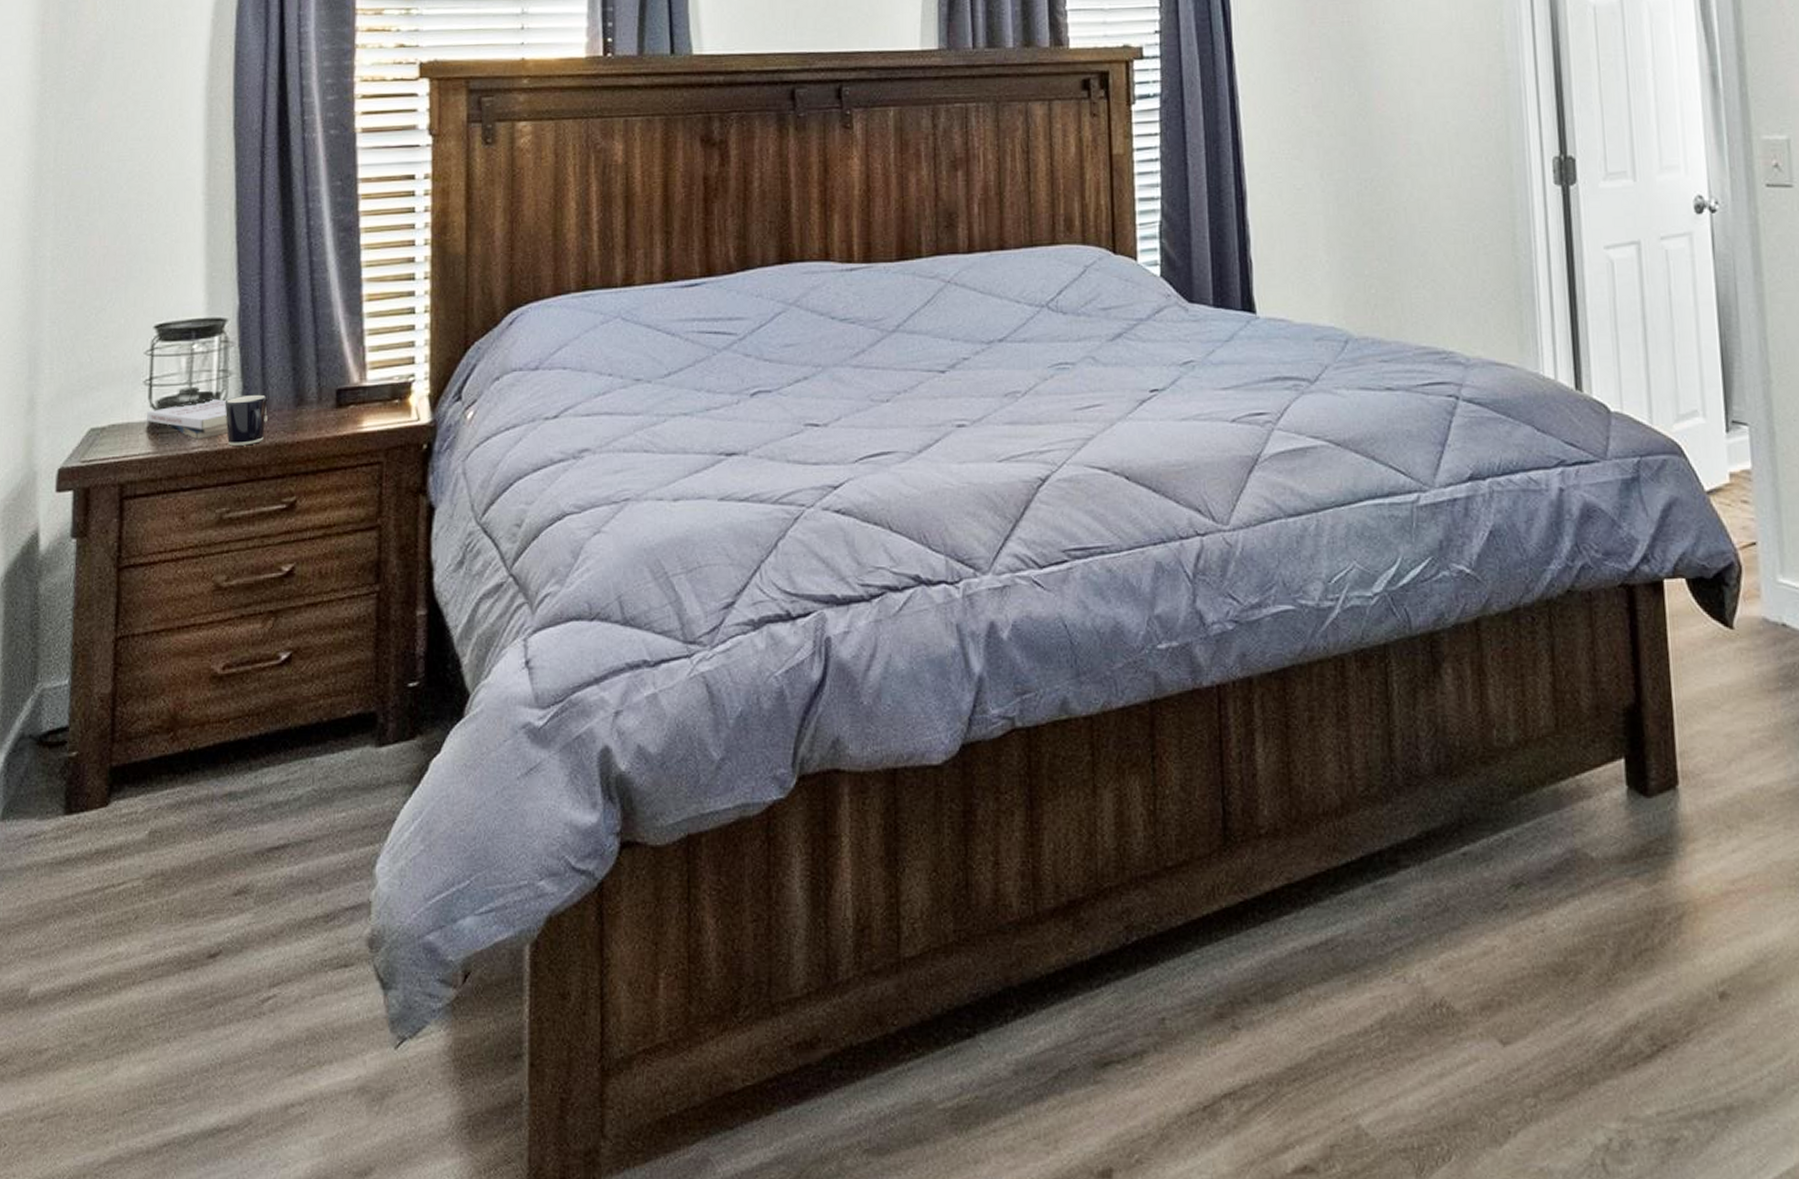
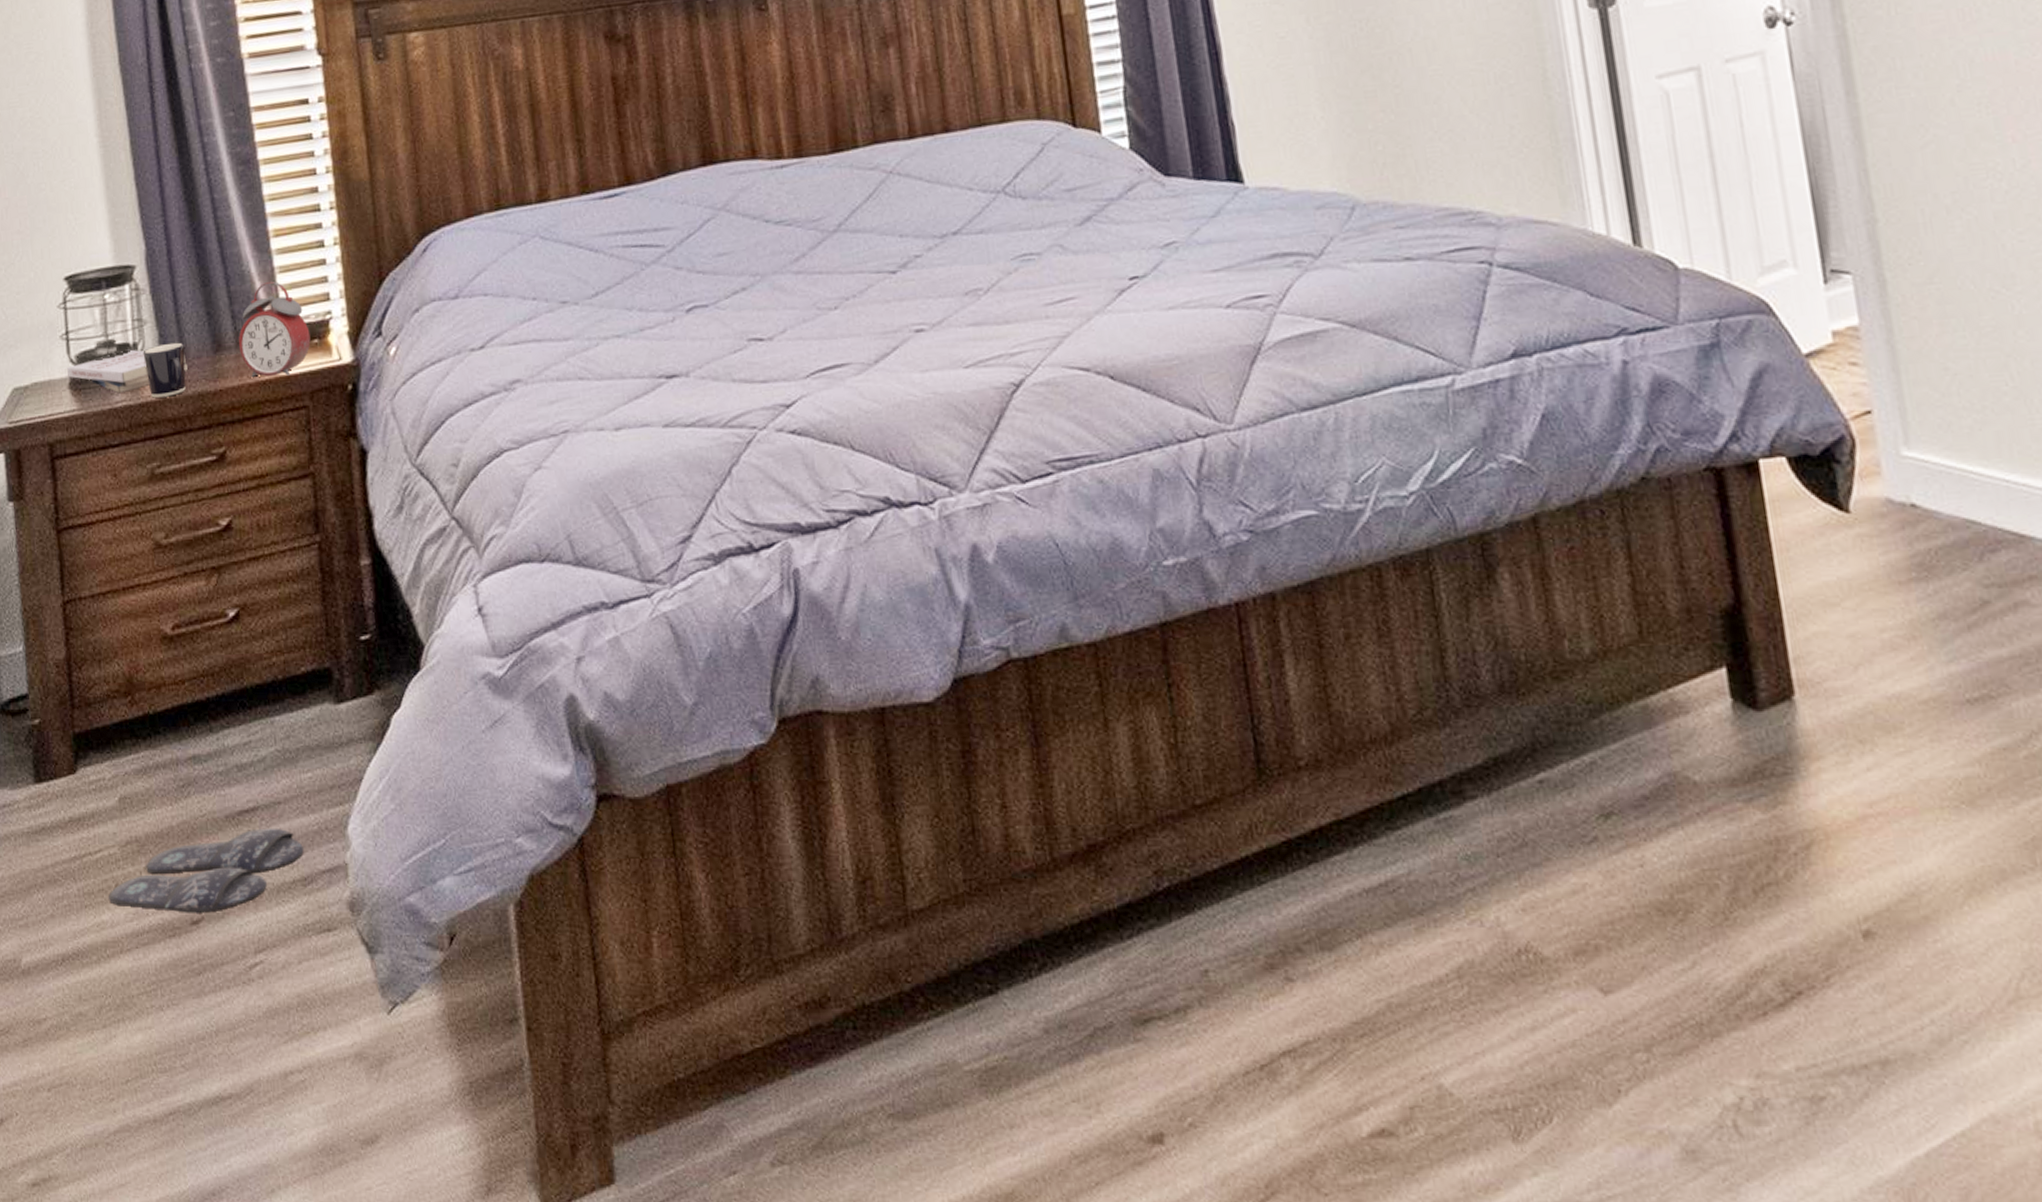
slippers: none [127,865,329,947] -> present [109,828,304,913]
alarm clock: none [320,342,392,433] -> present [238,281,311,379]

